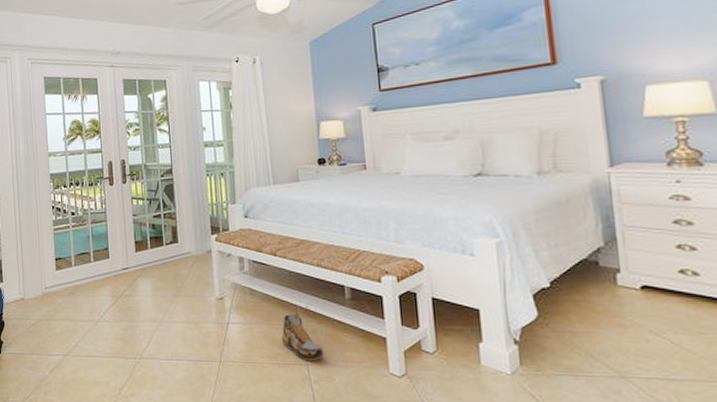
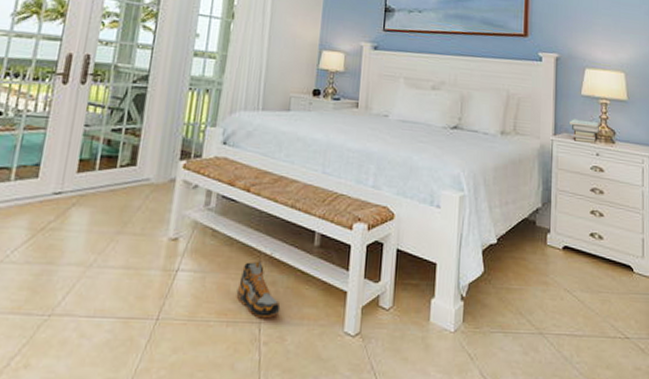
books: none [629,143,681,171] -> present [568,119,602,145]

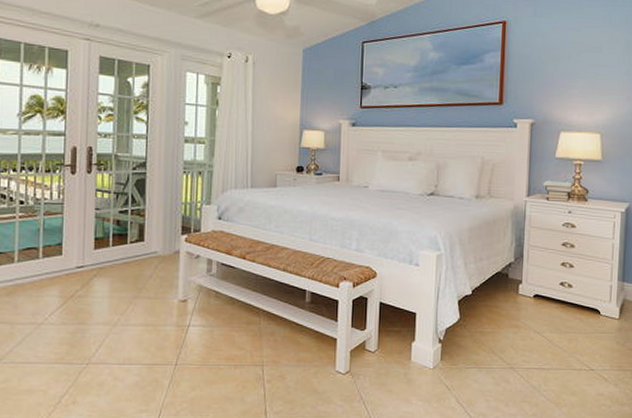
athletic shoe: present [236,261,281,319] -> none [241,316,280,362]

